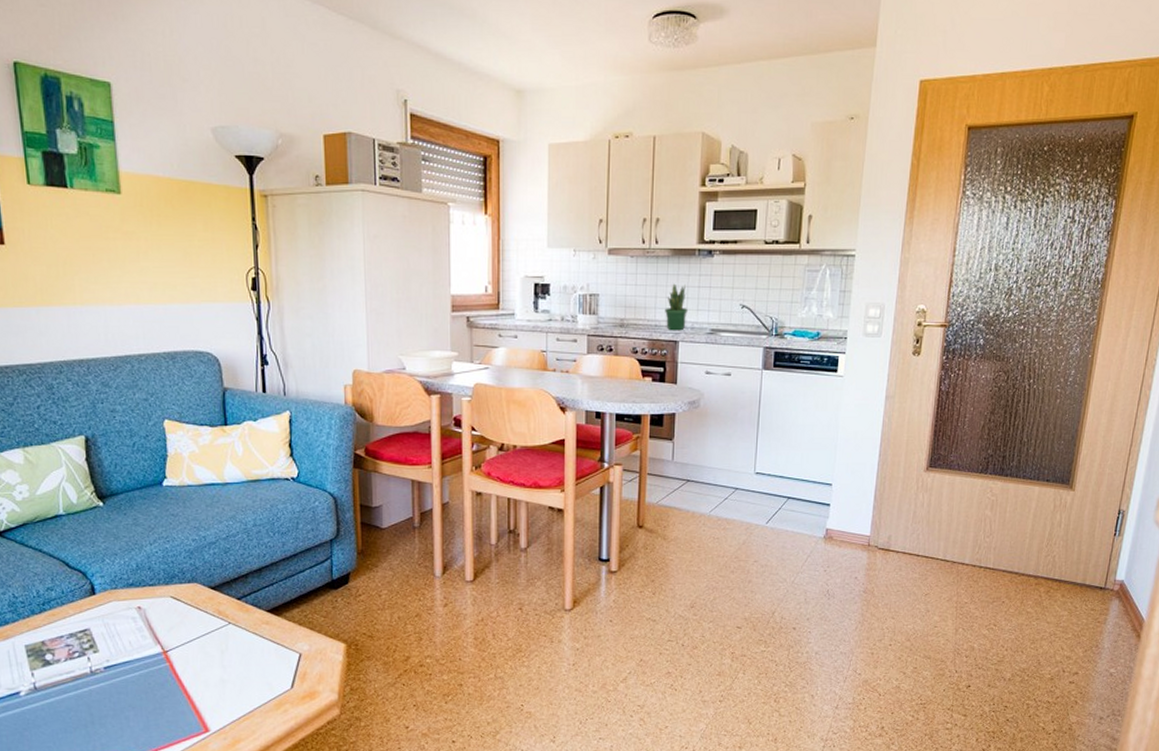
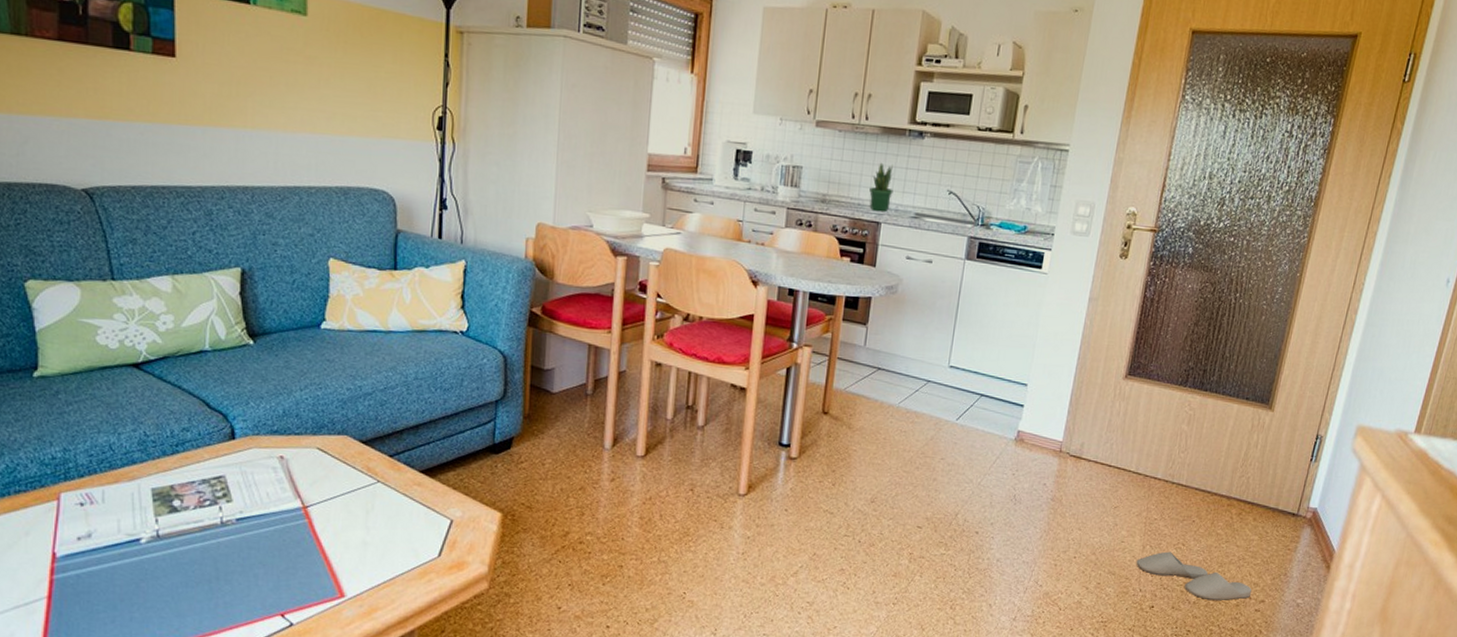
slippers: none [950,633,1065,675] -> present [1136,551,1252,600]

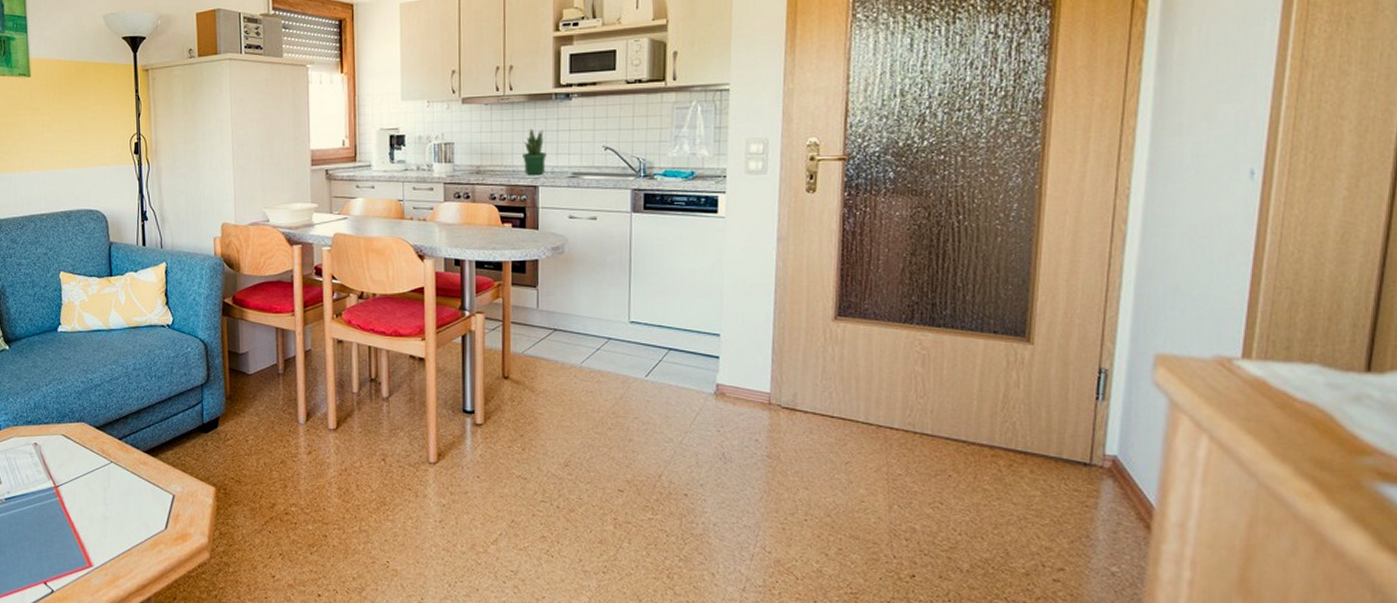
slippers: present [1136,551,1252,600] -> none [884,511,1045,568]

